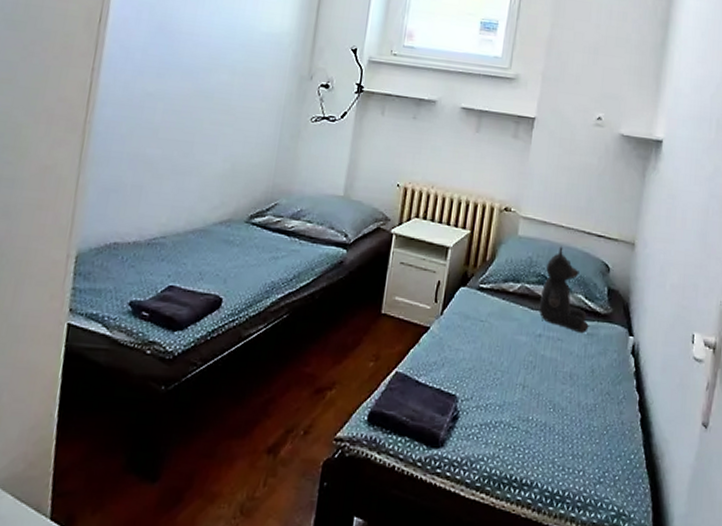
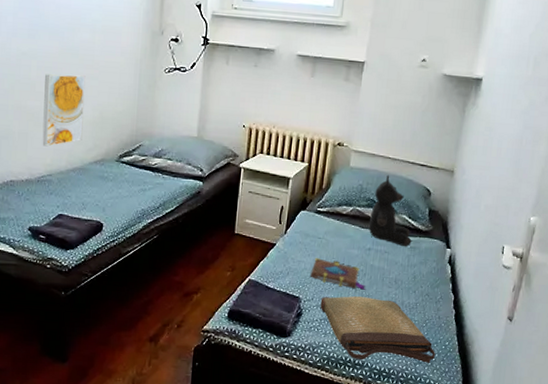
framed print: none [158,118,219,203] -> present [42,74,86,147]
book: none [470,346,535,387] -> present [310,258,365,290]
shoulder bag: none [480,394,619,483] -> present [320,296,435,363]

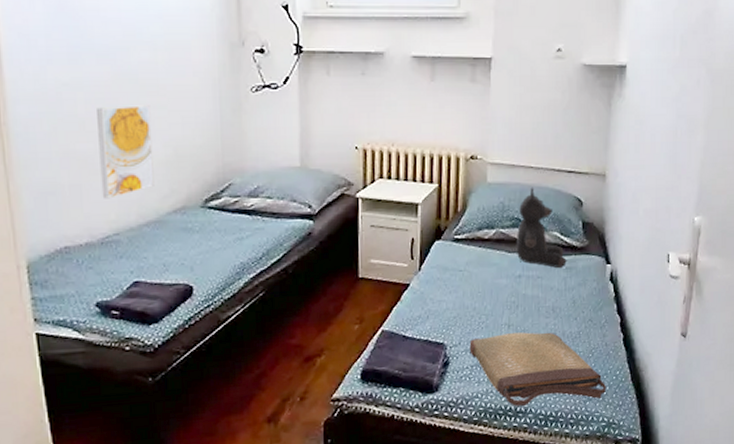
book: present [310,258,365,290] -> none [454,294,519,325]

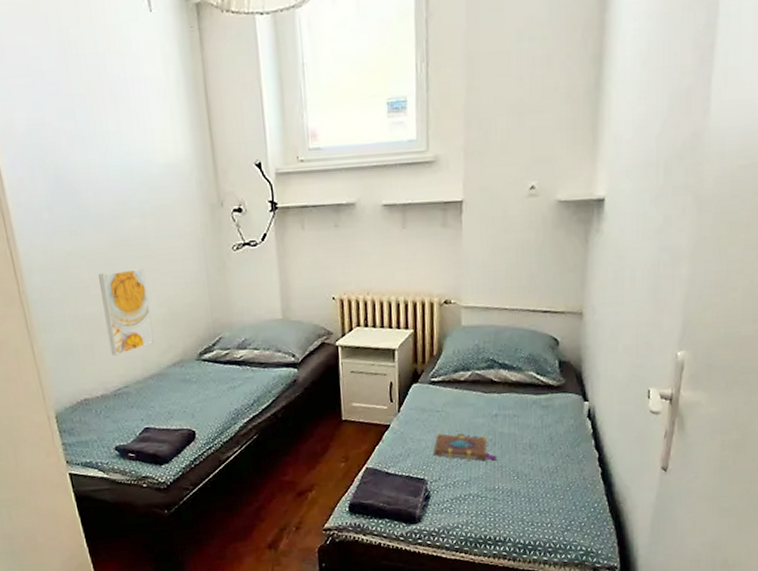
book: none [454,294,519,325] -> present [433,433,497,462]
shoulder bag: present [469,332,606,406] -> none [449,467,584,536]
teddy bear: present [516,187,567,269] -> none [491,328,543,407]

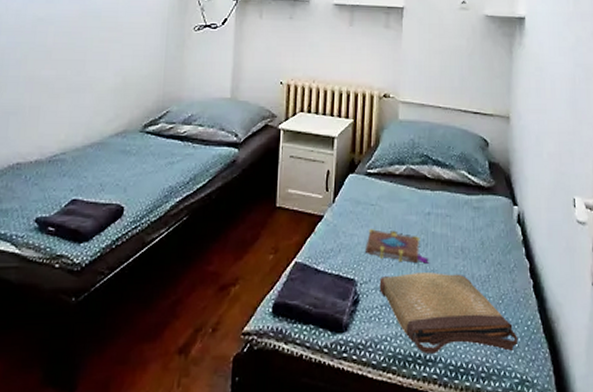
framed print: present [98,268,154,356] -> none [56,39,108,121]
shoulder bag: none [449,467,584,536] -> present [379,272,518,354]

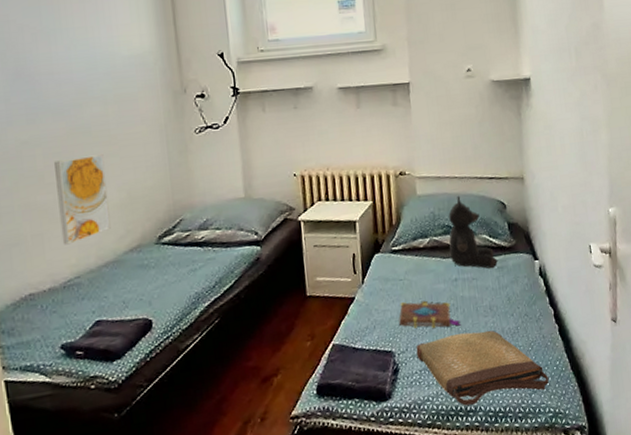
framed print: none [56,39,108,121] -> present [54,154,111,245]
teddy bear: none [425,126,474,208] -> present [449,195,498,269]

